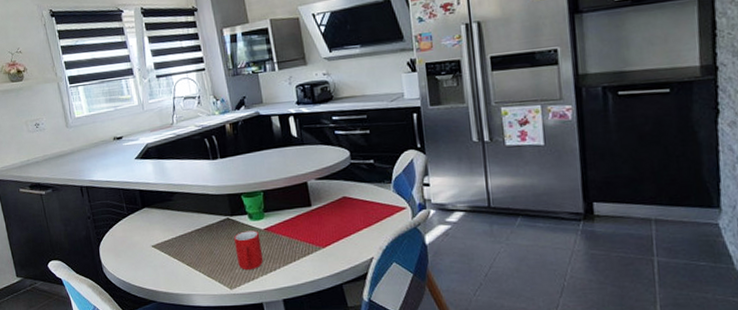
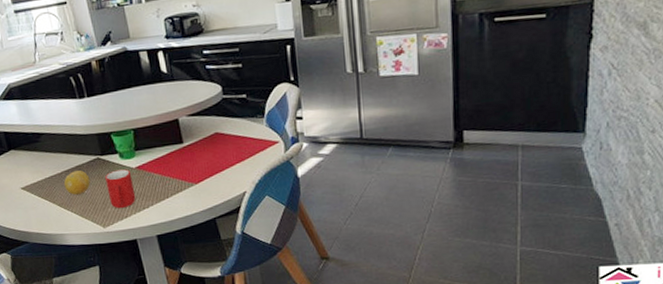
fruit: none [193,230,220,254] -> present [63,170,91,195]

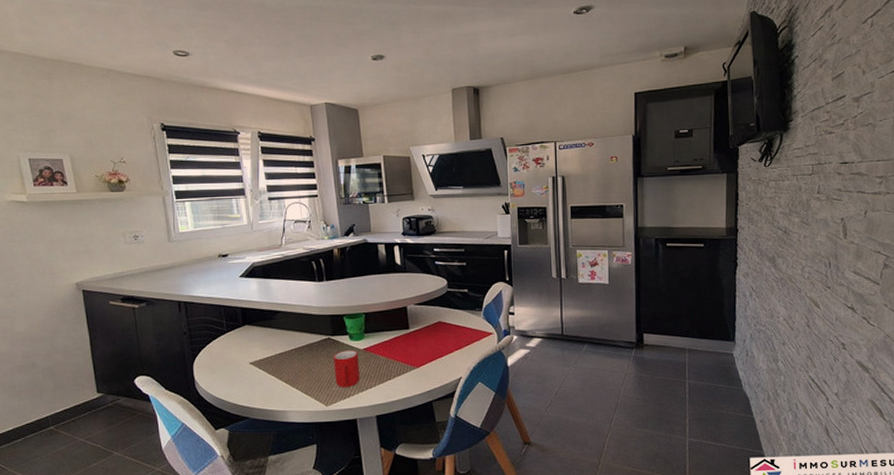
fruit: present [63,170,91,195] -> none [292,349,319,372]

